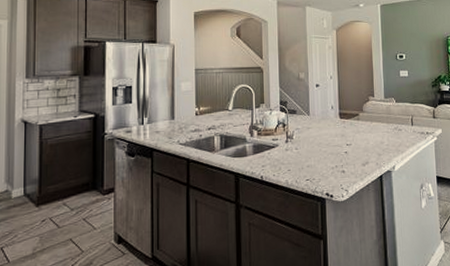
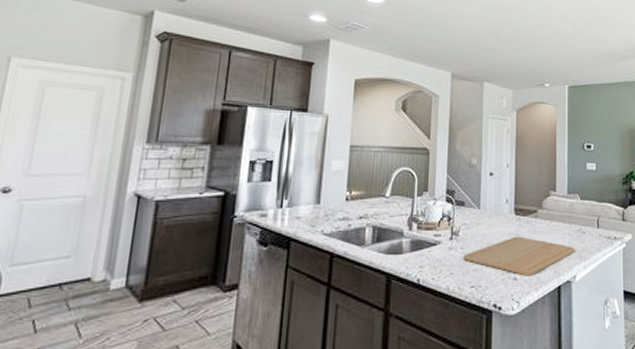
chopping board: none [299,136,393,169] -> present [464,236,575,276]

